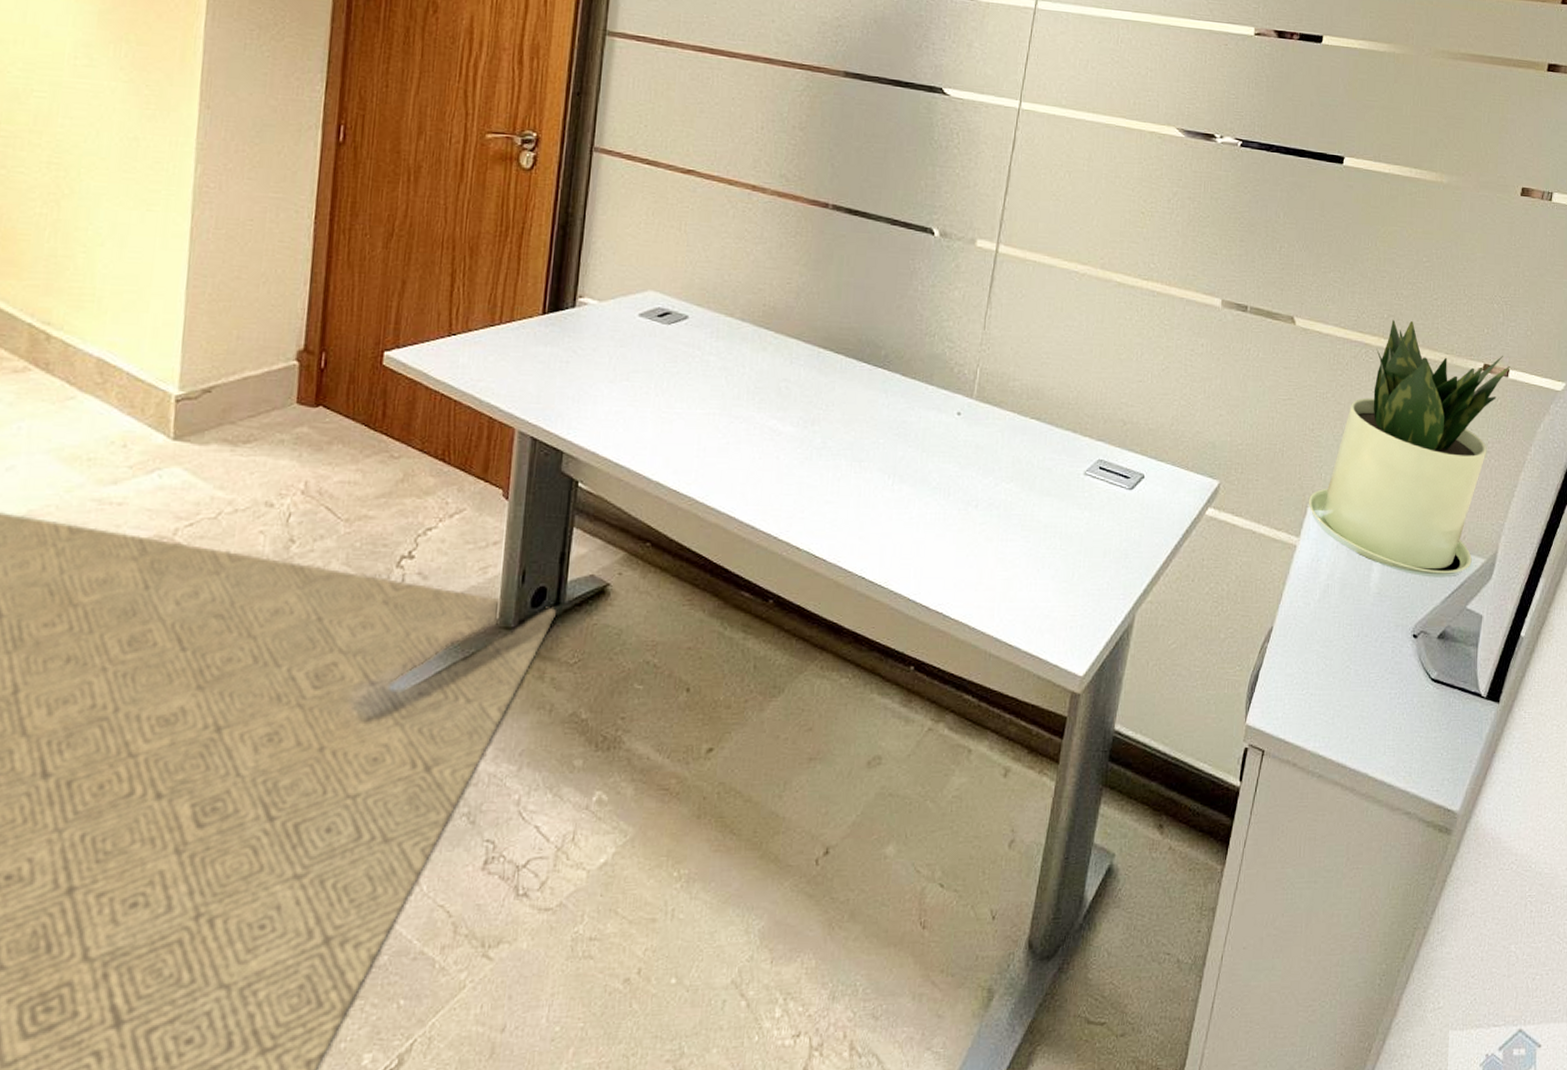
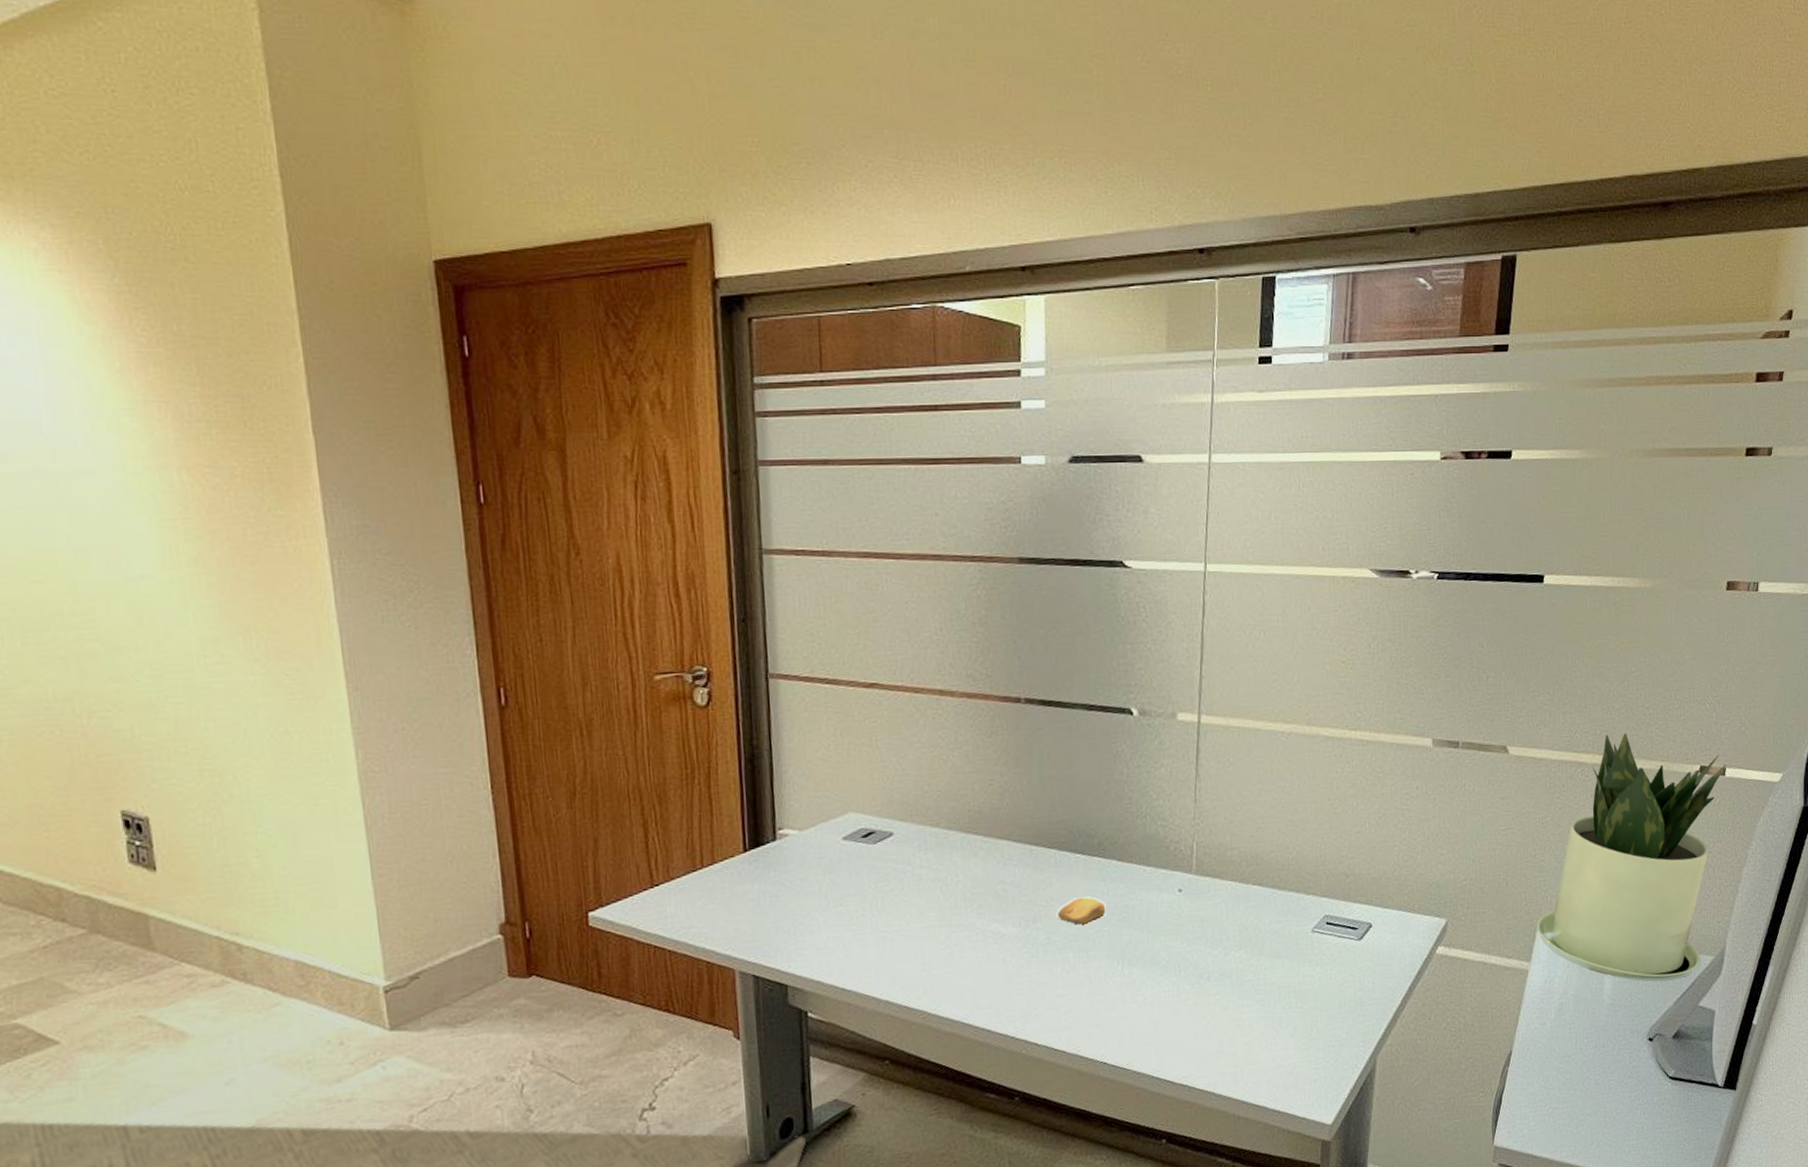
computer mouse: none [836,406,884,434] -> present [1057,897,1106,925]

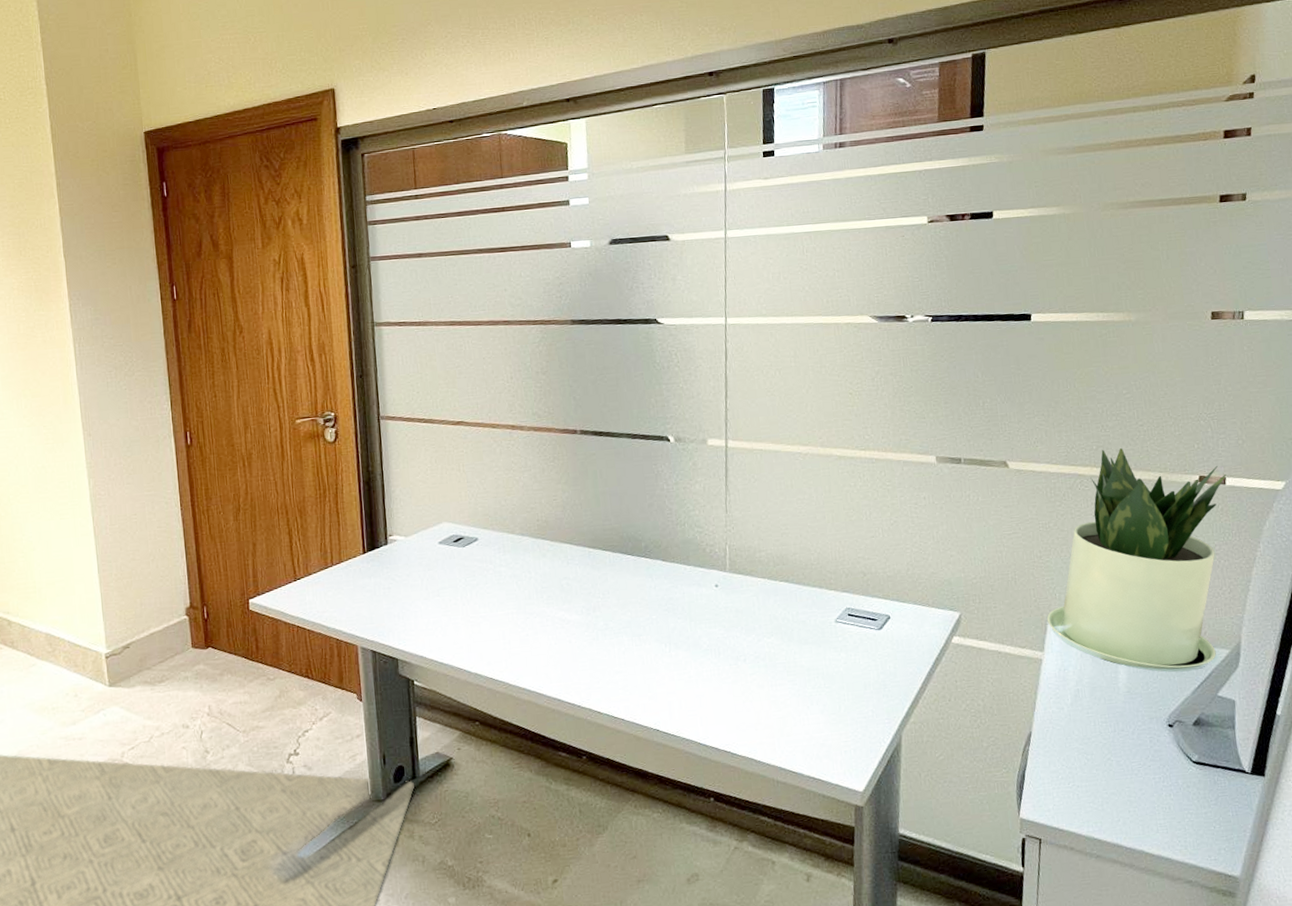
computer mouse: present [1057,897,1106,925] -> none [613,590,654,614]

